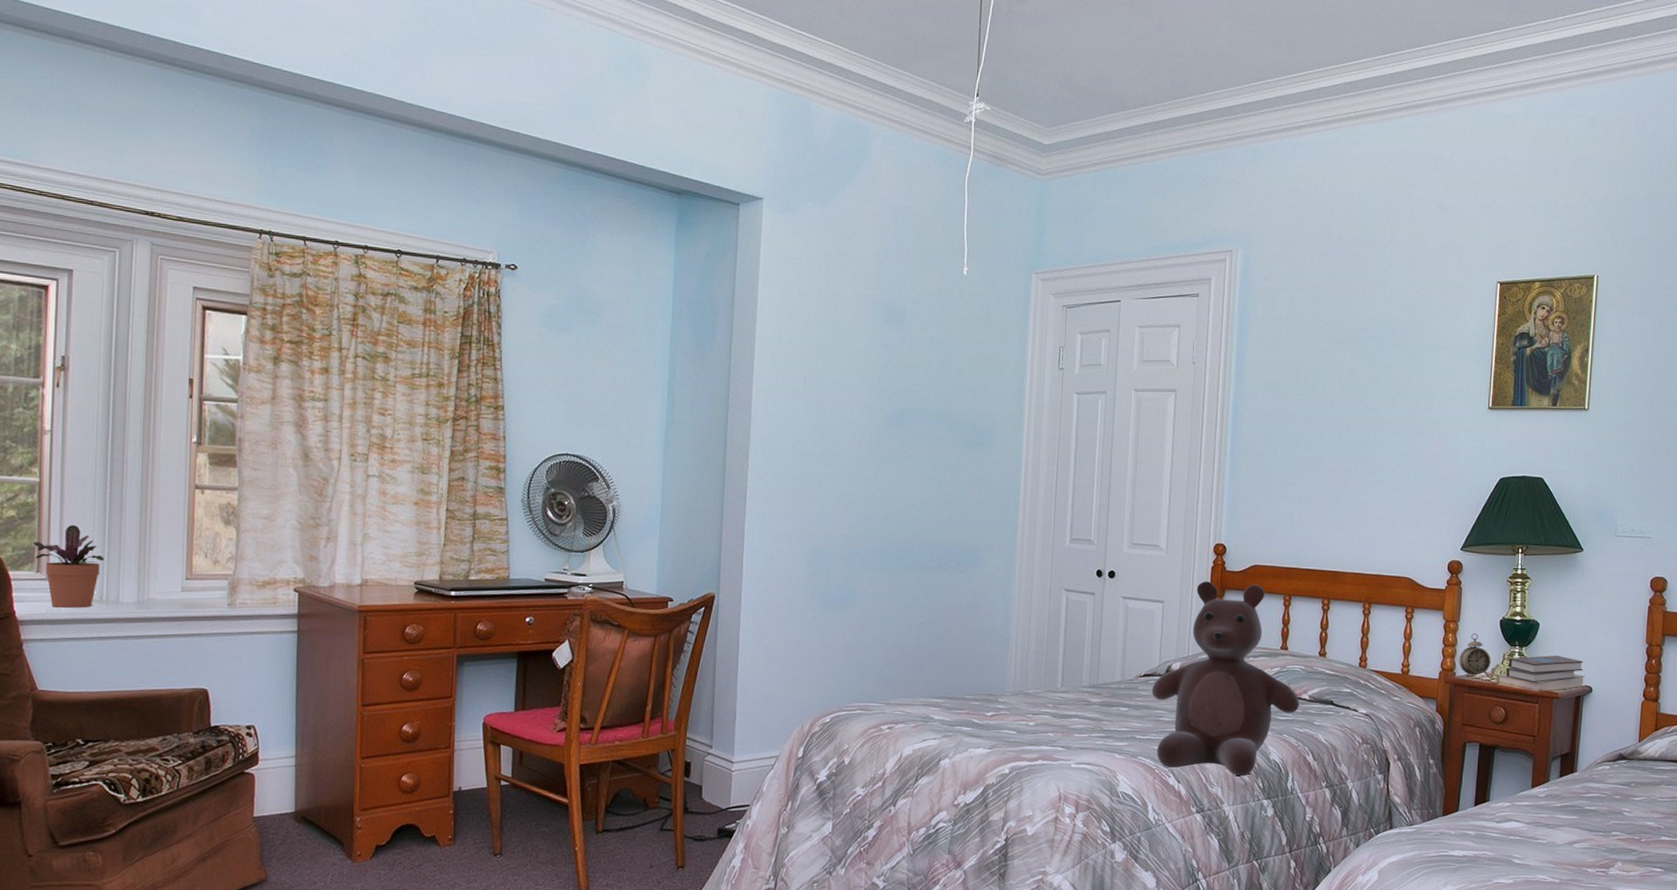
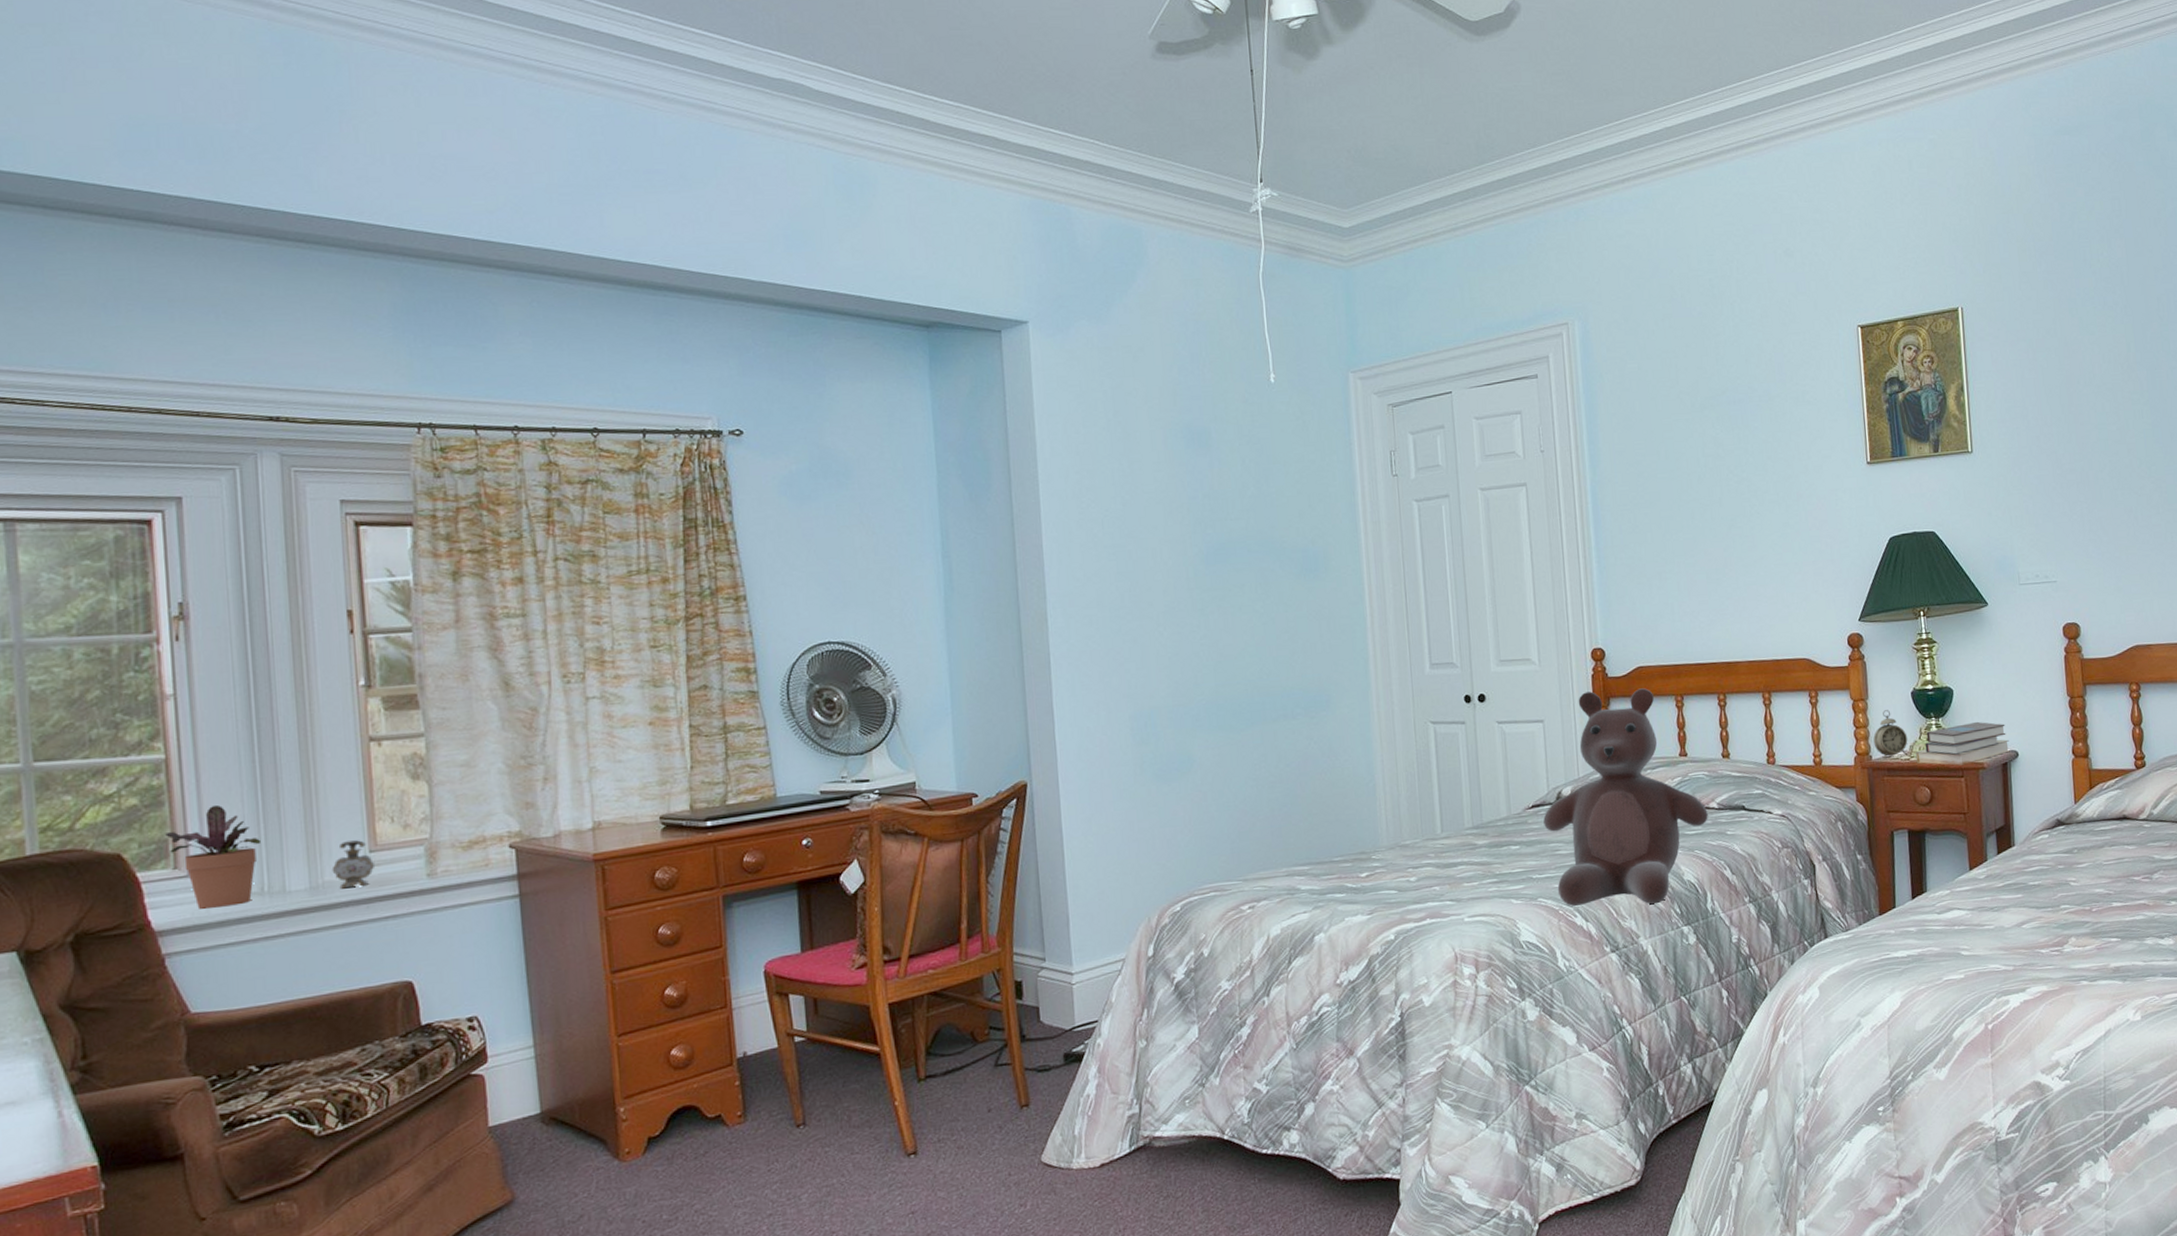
perfume bottle: none [155,567,189,607] -> present [331,839,376,889]

